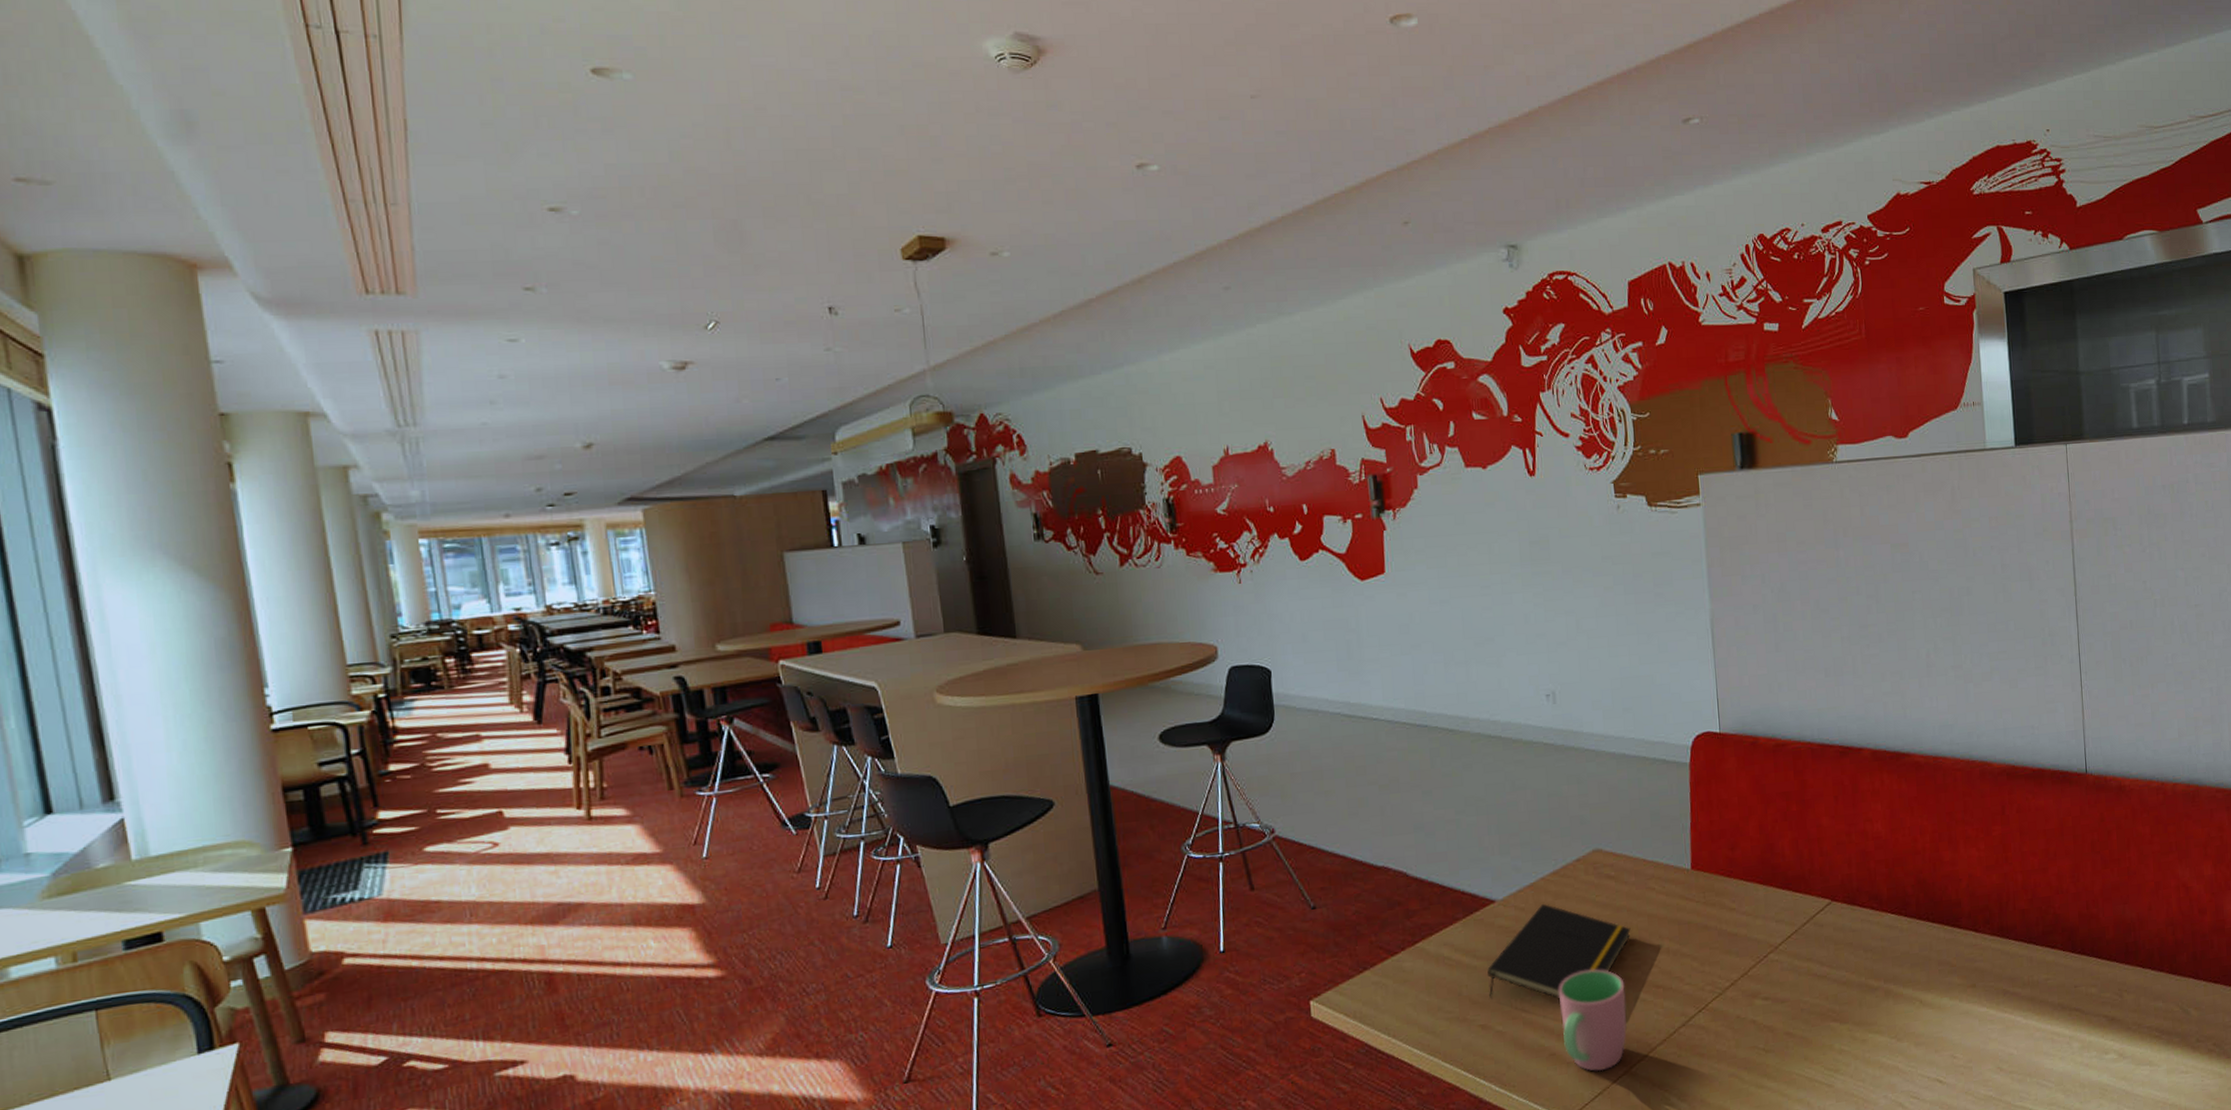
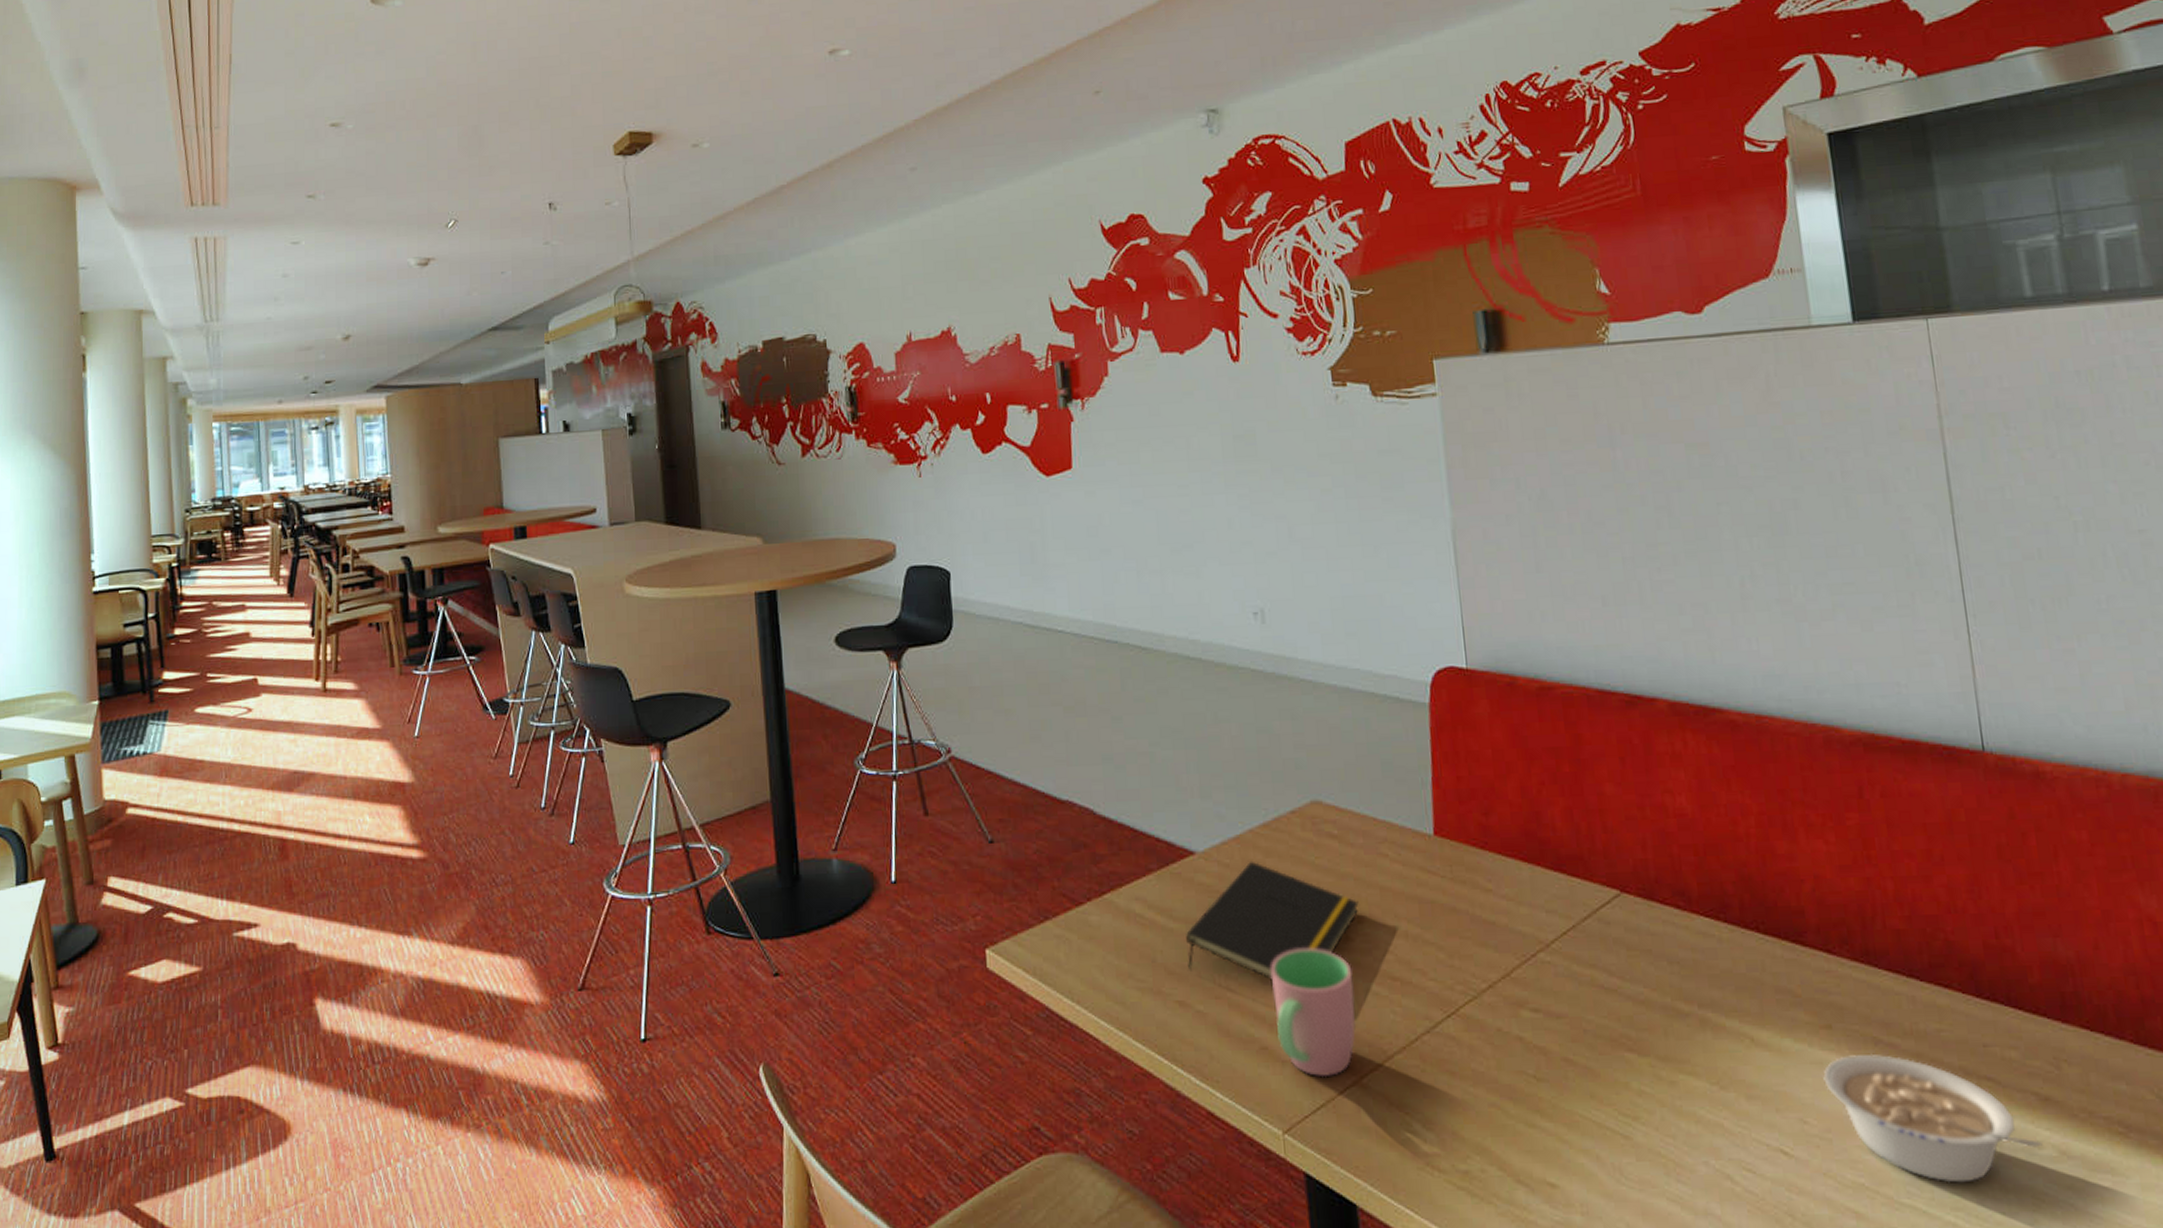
legume: none [1968,1001,2108,1087] -> present [1823,1053,2043,1183]

